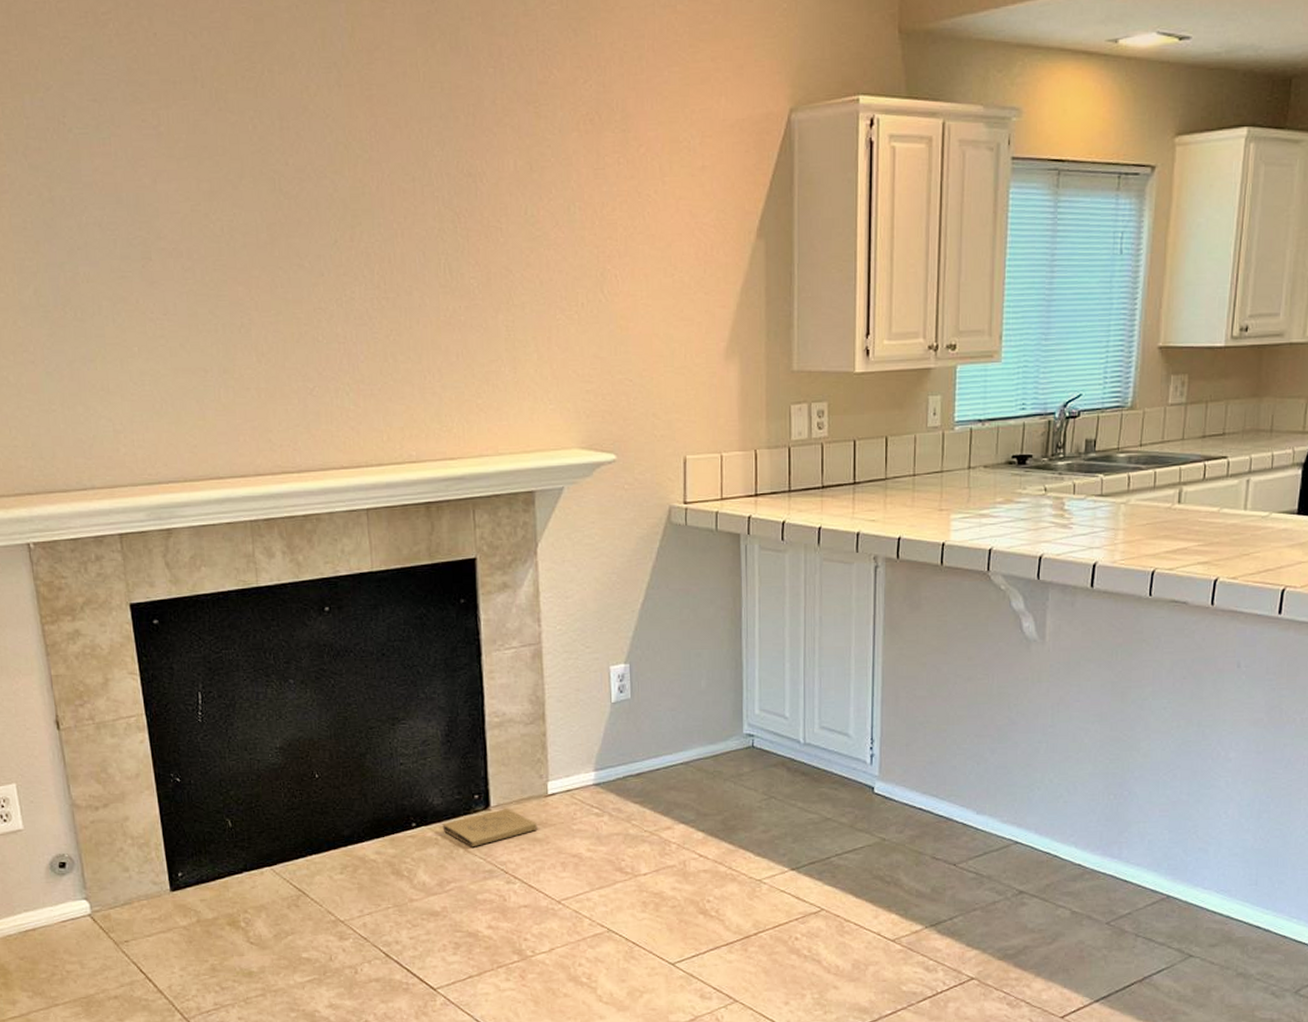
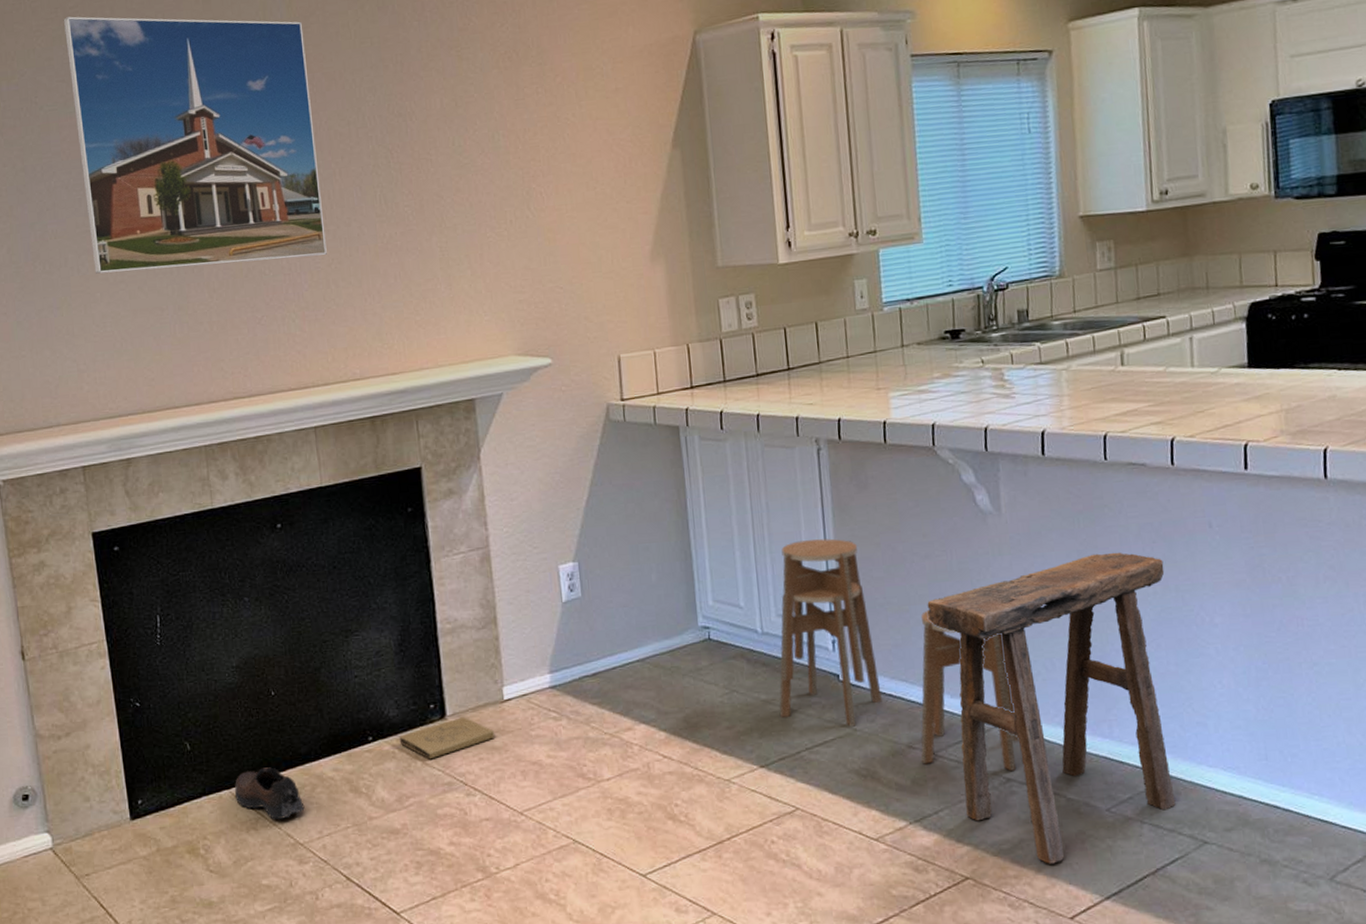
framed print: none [94,24,385,326] -> present [63,16,327,274]
shoe: none [276,847,346,898] -> present [234,767,305,820]
stool: none [814,656,1036,884] -> present [779,538,1021,771]
stool: none [963,685,1190,969] -> present [927,552,1176,864]

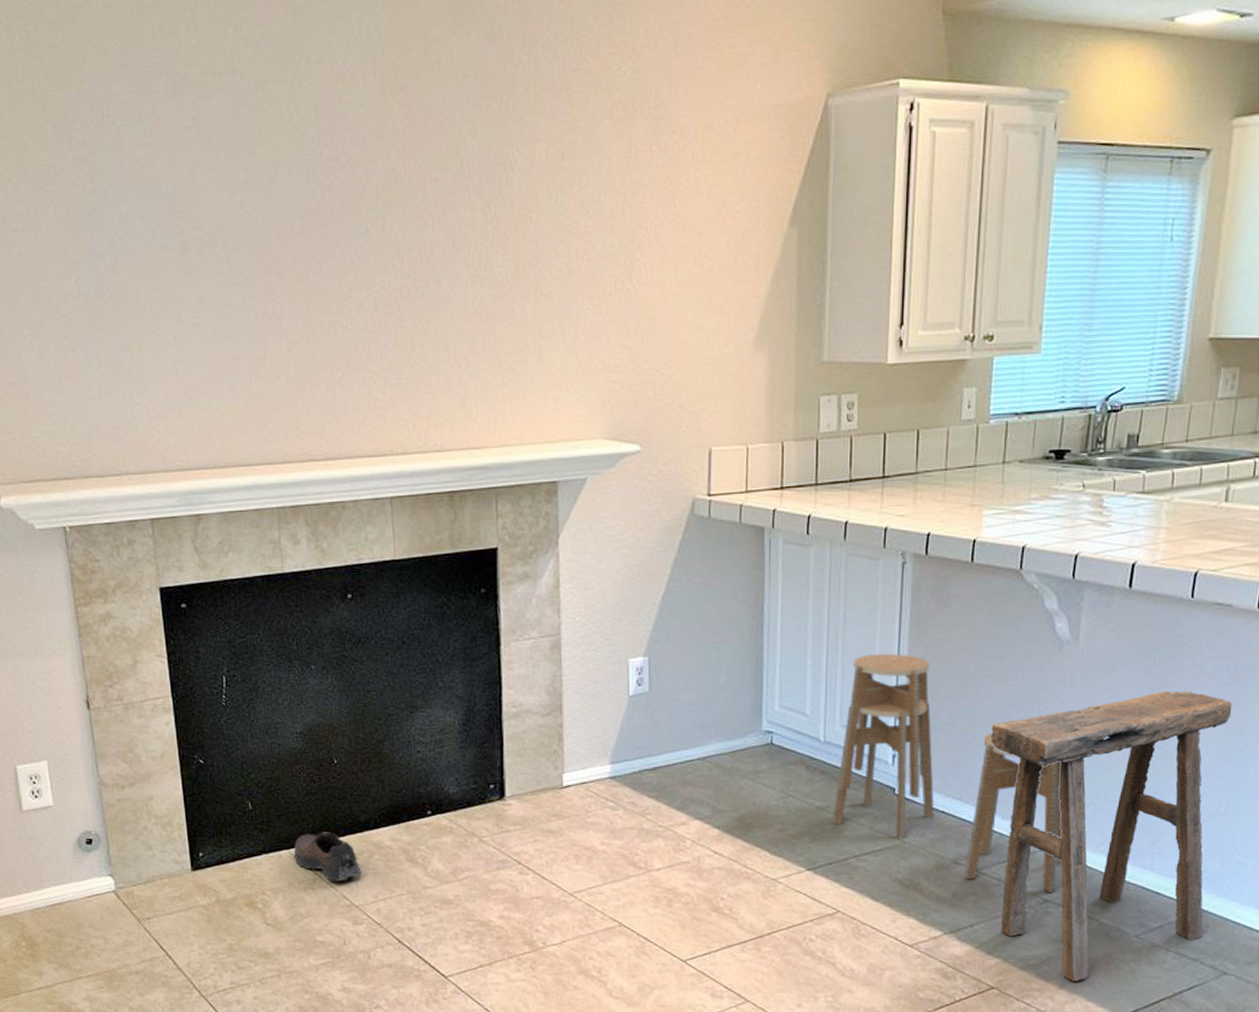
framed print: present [63,16,327,274] -> none [139,17,414,315]
box: present [399,717,495,760] -> none [457,799,552,837]

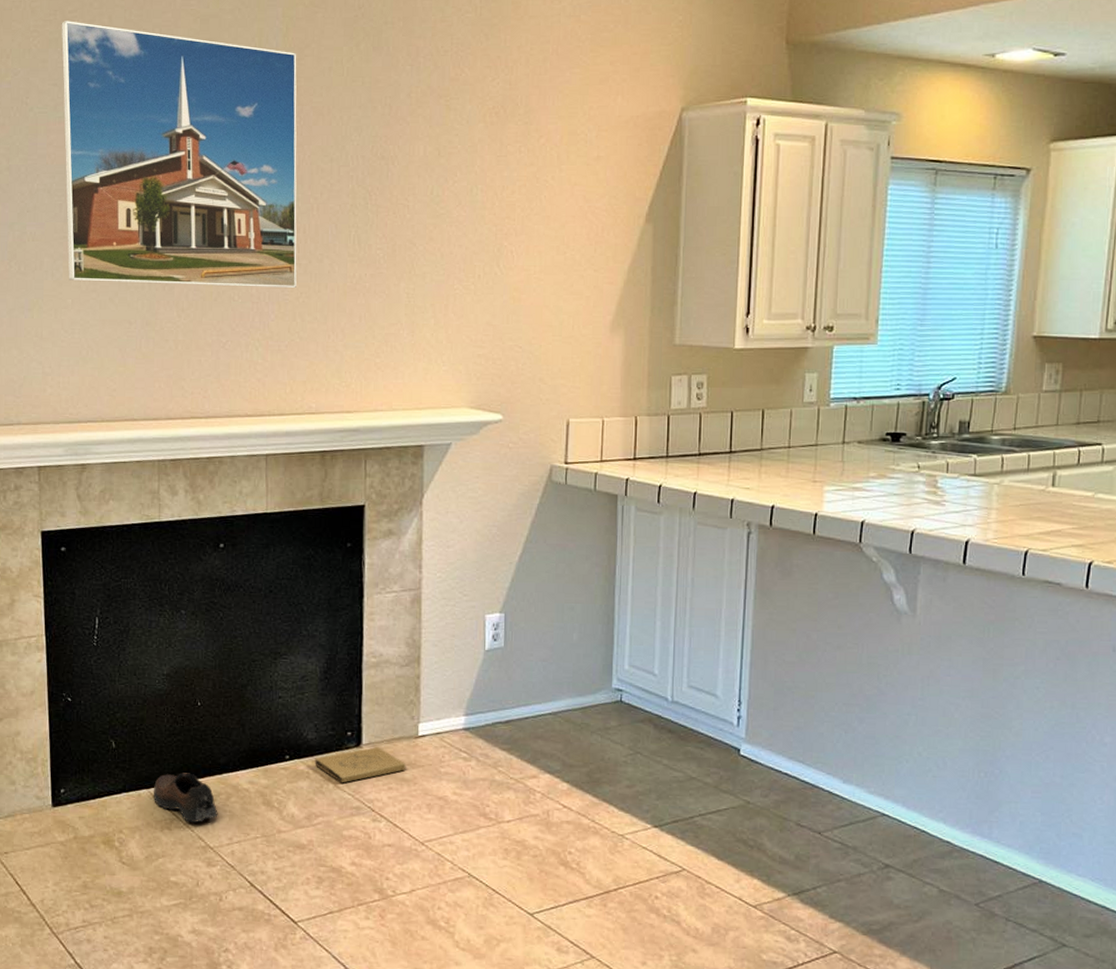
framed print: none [139,17,414,315] -> present [61,21,297,289]
box: none [457,799,552,837] -> present [315,747,406,783]
stool: present [832,654,1063,892] -> none [678,618,904,858]
stool: present [990,691,1232,981] -> none [831,663,1064,948]

